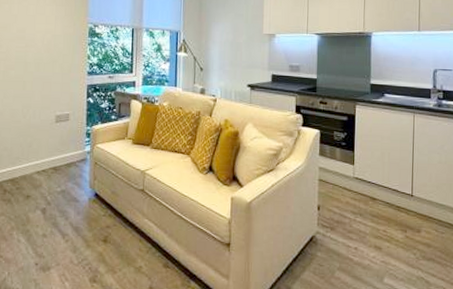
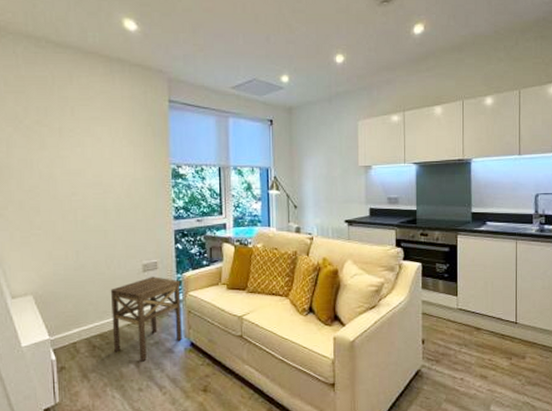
side table: none [23,127,90,208] -> present [110,277,182,362]

